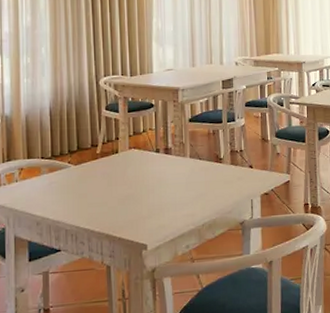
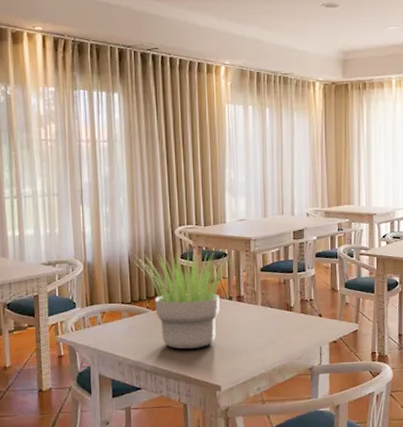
potted plant: none [59,101,162,206] -> present [137,251,234,350]

